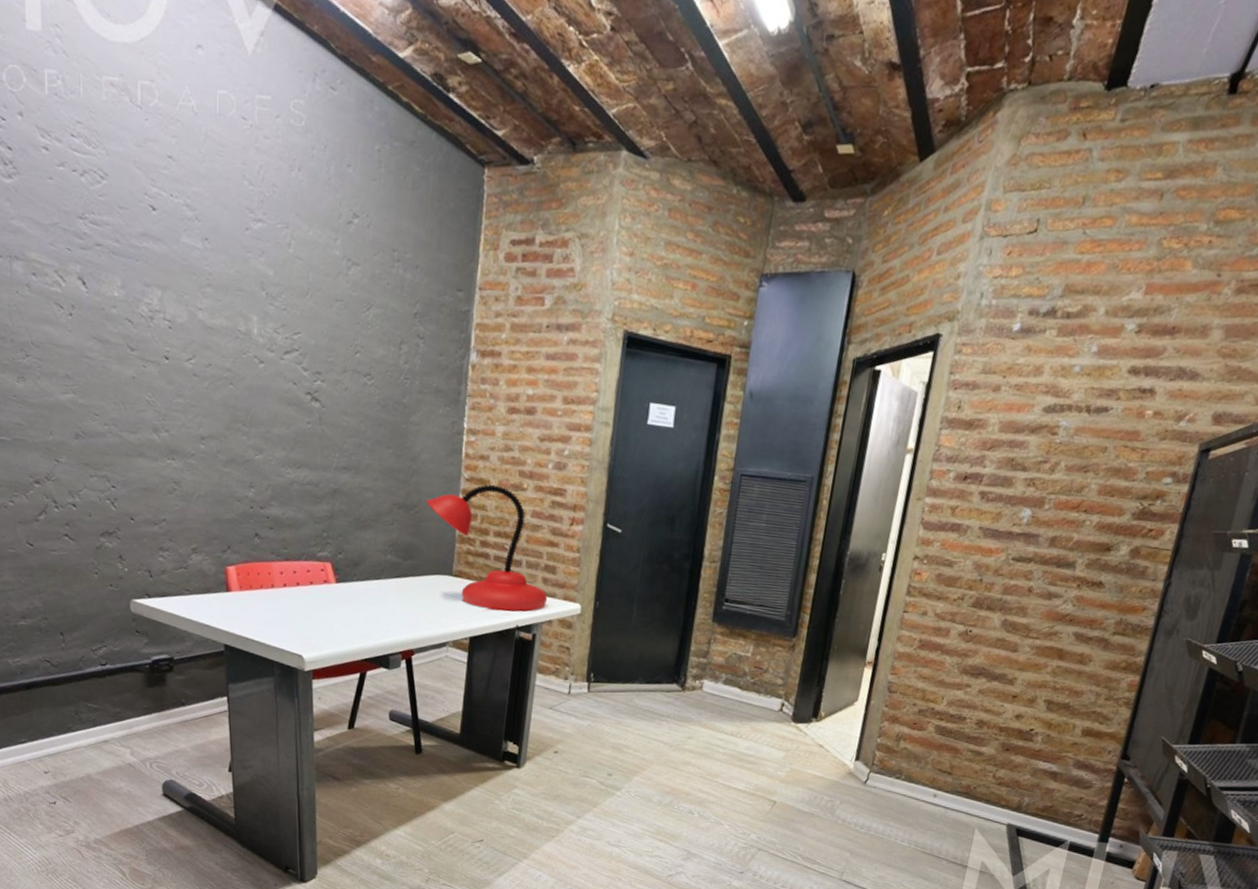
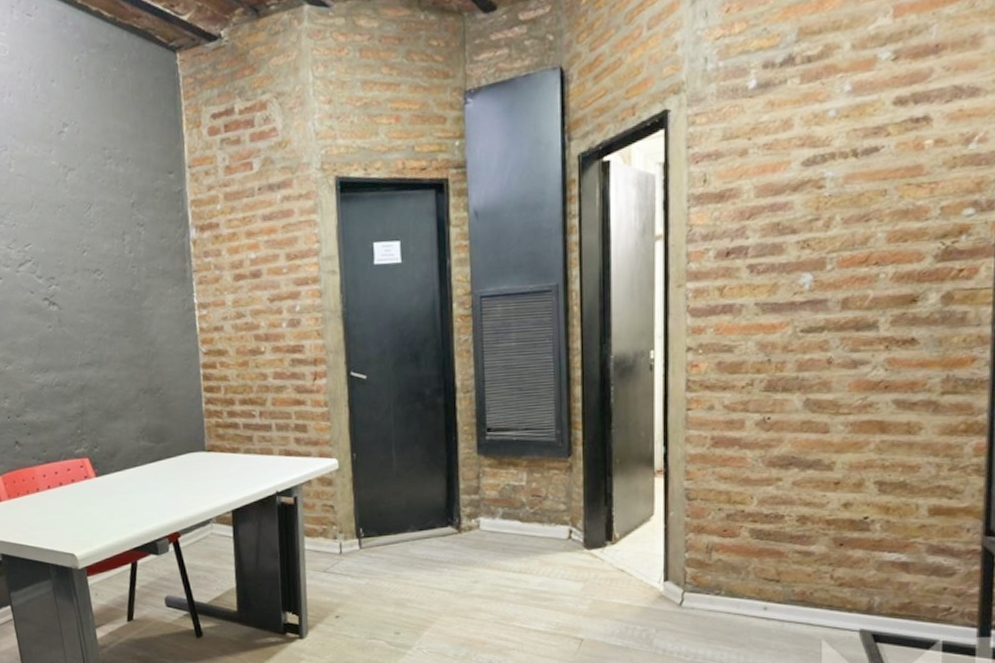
desk lamp: present [427,484,548,612] -> none [170,353,303,479]

